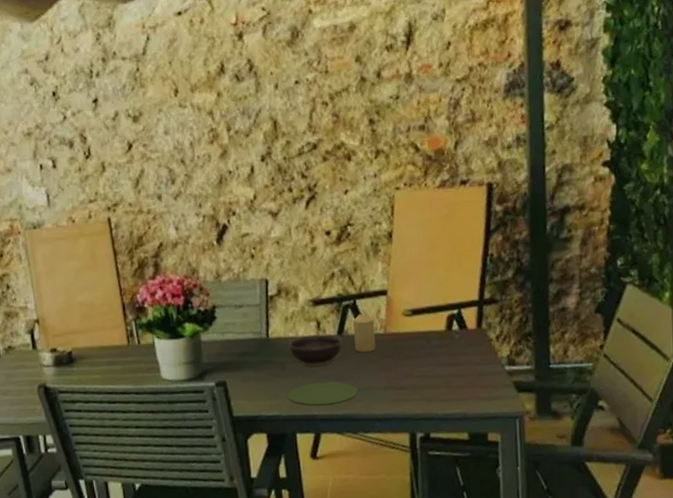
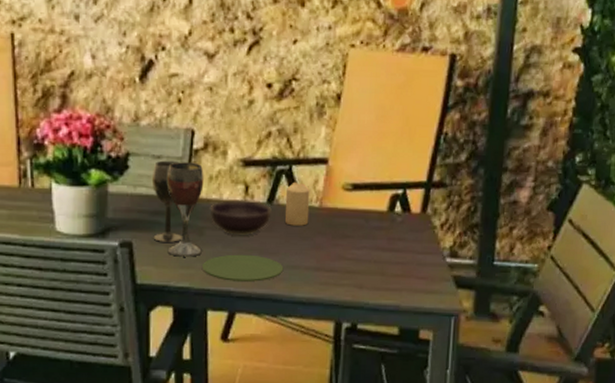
wine glass: none [236,307,268,379] -> present [151,160,182,242]
cup: none [249,307,287,390] -> present [167,162,204,257]

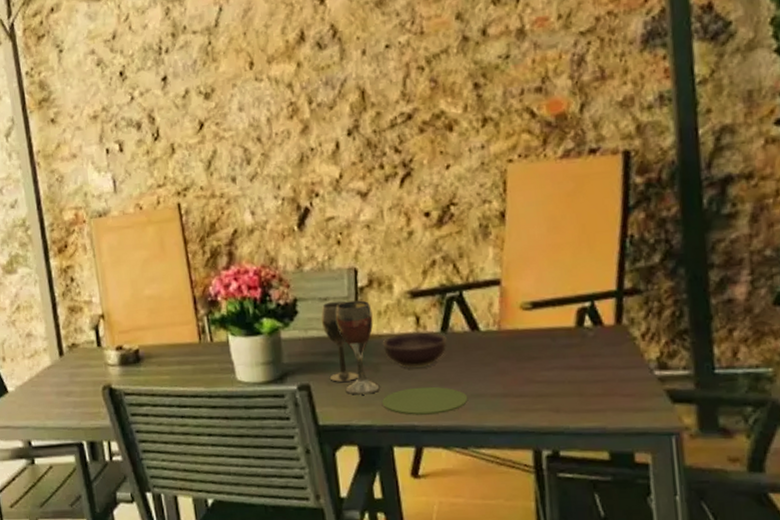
candle: present [285,182,310,226] -> none [460,307,489,353]

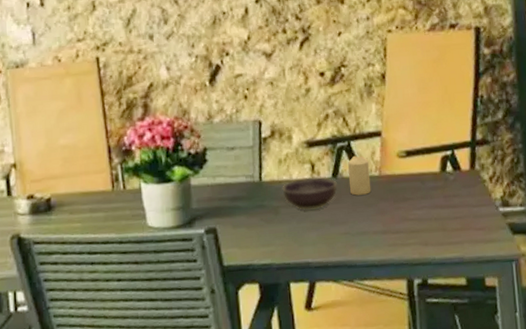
wine glass: present [321,300,359,382] -> none [228,150,261,225]
cup: present [336,300,381,395] -> none [241,149,280,236]
plate: present [381,386,468,415] -> none [280,226,354,253]
candle: none [460,307,489,353] -> present [348,155,372,196]

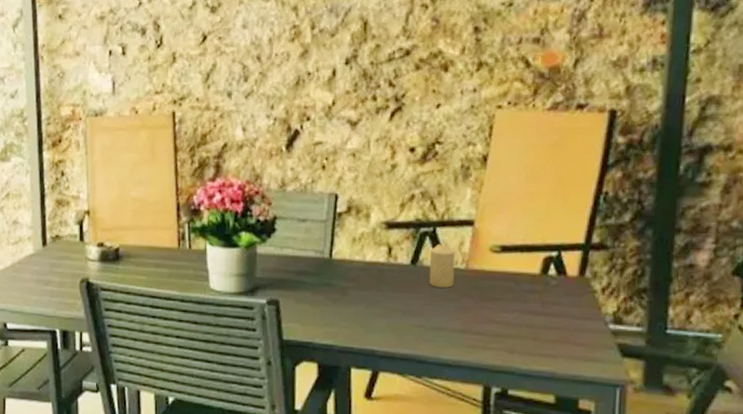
bowl: present [282,177,337,210] -> none [353,261,415,296]

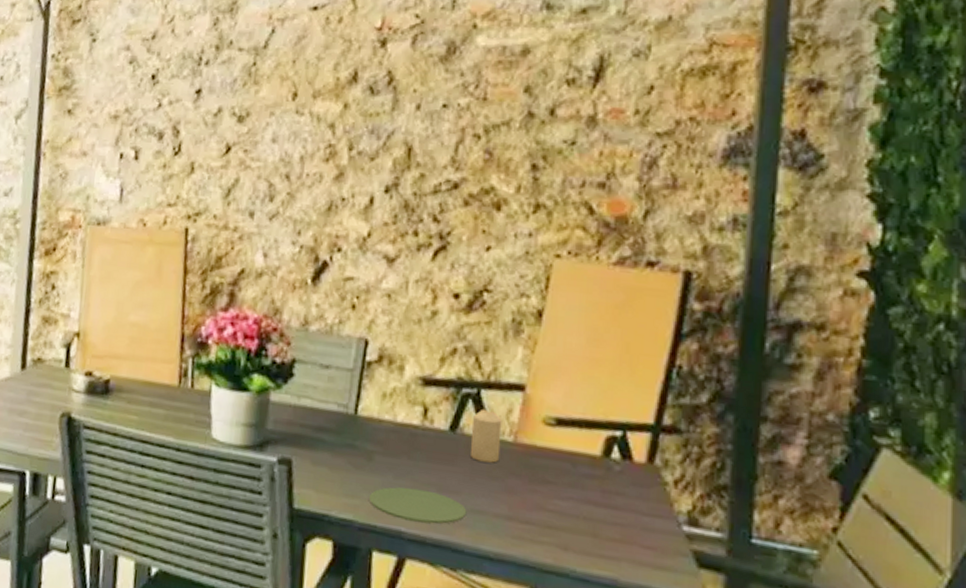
plate: none [345,314,428,342] -> present [368,487,467,524]

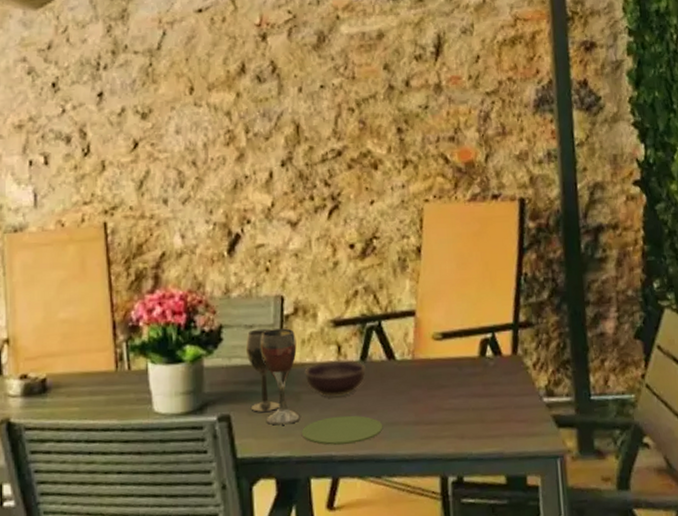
wine glass: none [315,370,350,466] -> present [245,328,280,412]
cup: none [330,374,377,485] -> present [261,328,301,426]
bowl: none [381,423,454,466] -> present [304,360,366,397]
candle: present [471,408,502,463] -> none [378,336,403,382]

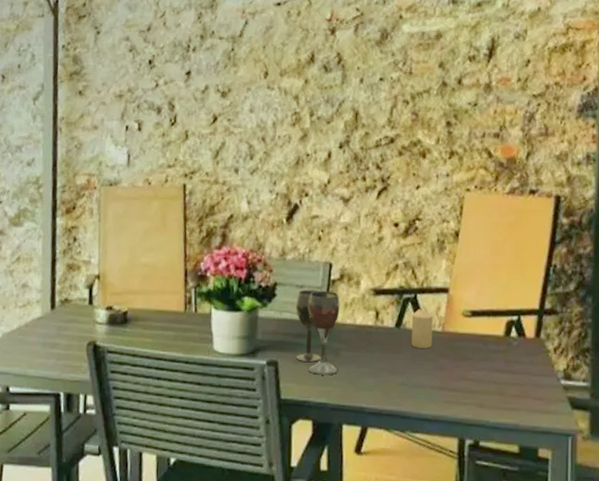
plate: present [301,415,383,445] -> none [337,373,411,399]
bowl: present [304,360,366,397] -> none [345,324,399,356]
candle: none [378,336,403,382] -> present [412,308,433,349]

